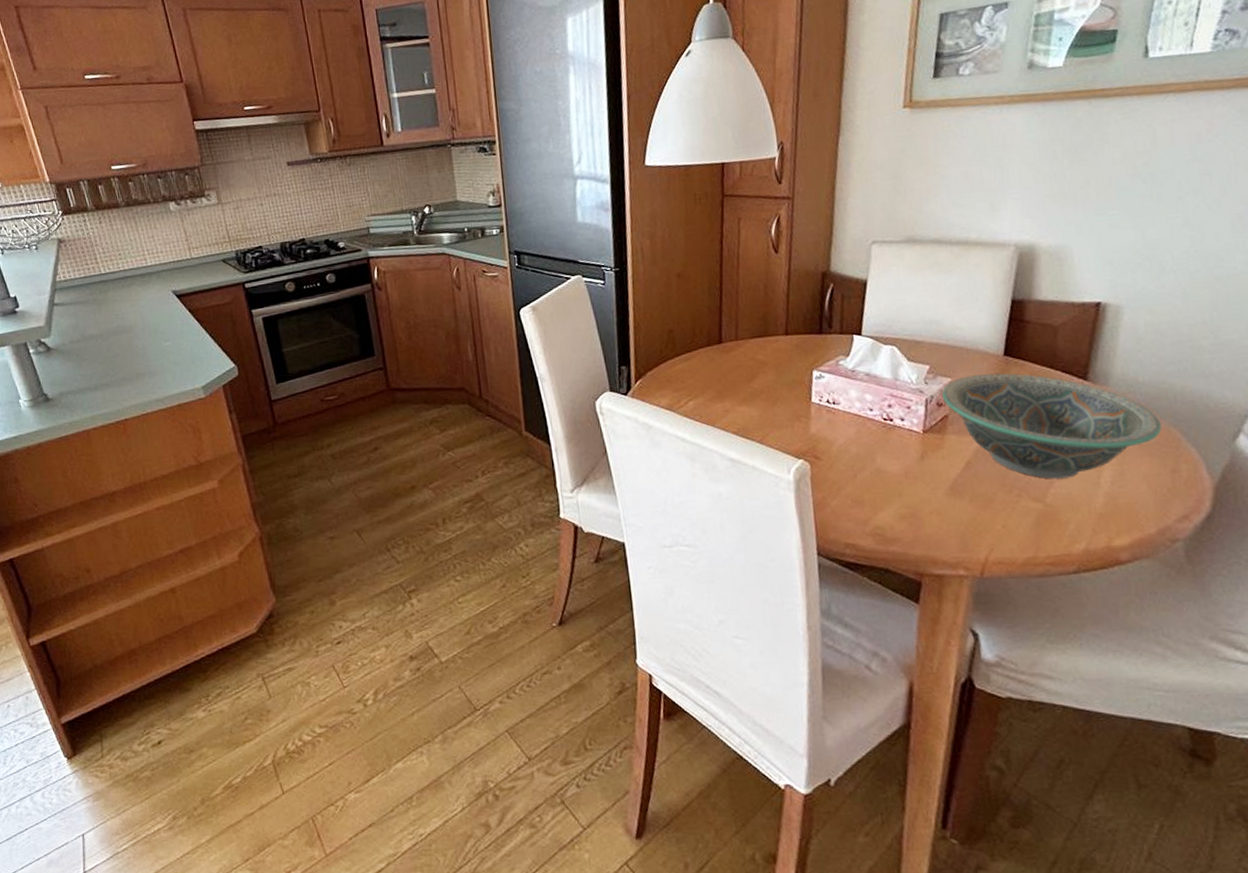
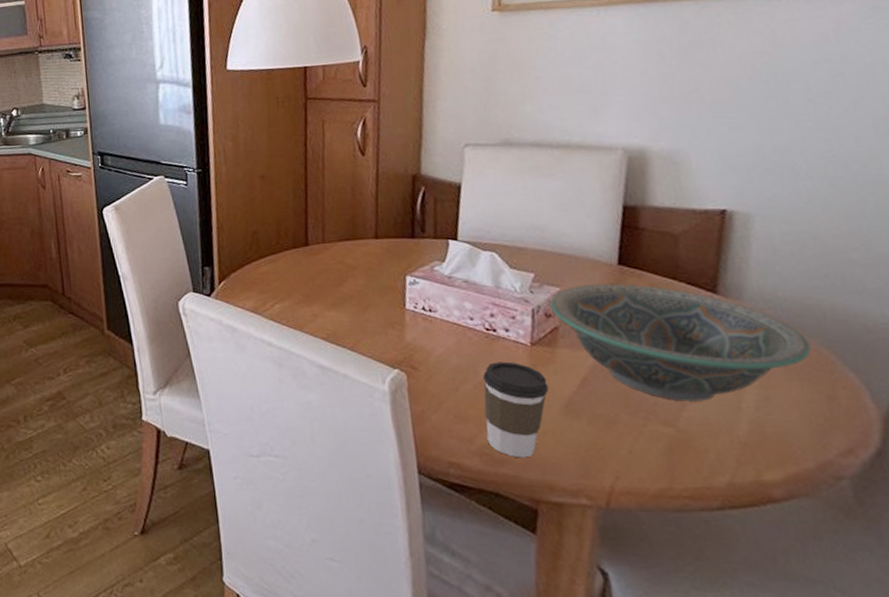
coffee cup: none [878,448,937,537] -> present [483,361,549,458]

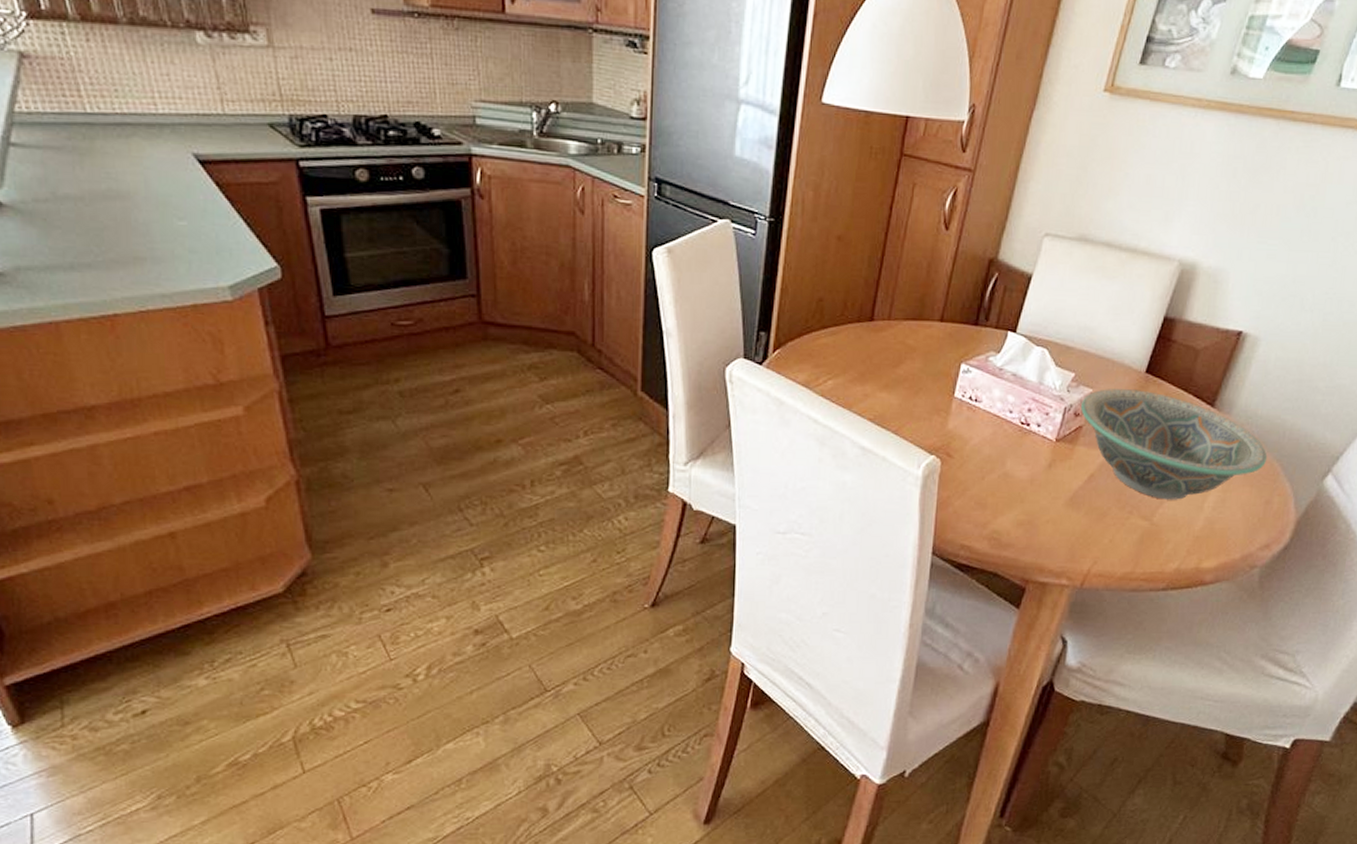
coffee cup: present [483,361,549,458] -> none [998,454,1061,543]

